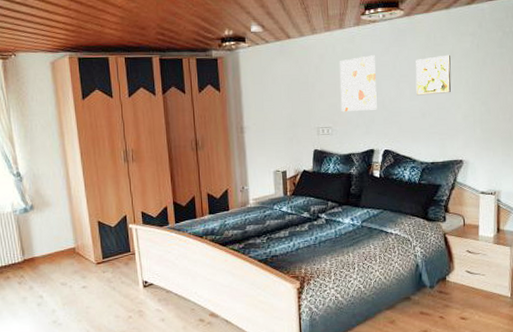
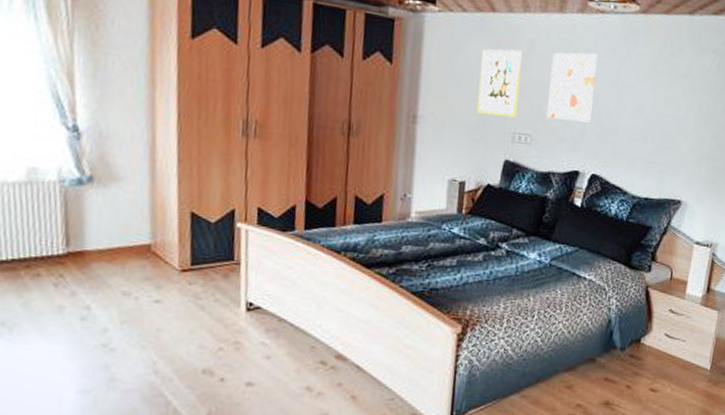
wall art: none [285,63,318,117] -> present [477,49,523,118]
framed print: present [415,54,451,96] -> none [639,69,686,118]

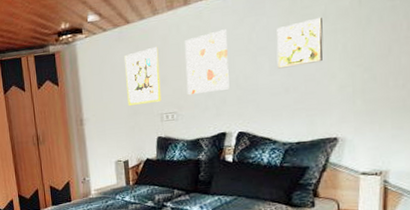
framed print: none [639,69,686,118] -> present [276,17,323,69]

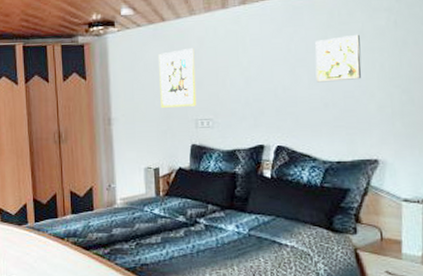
wall art: present [184,29,229,95] -> none [221,37,268,102]

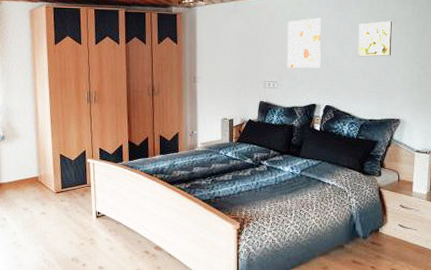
wall art: present [159,47,197,108] -> none [237,22,266,70]
wall art: none [221,37,268,102] -> present [287,18,321,69]

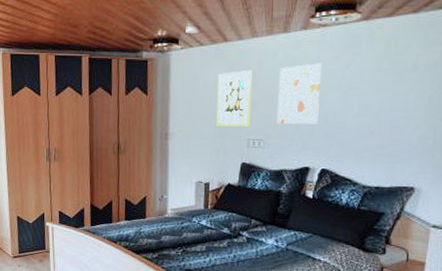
wall art: none [237,22,266,70] -> present [216,69,253,127]
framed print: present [358,20,392,57] -> none [366,66,413,111]

